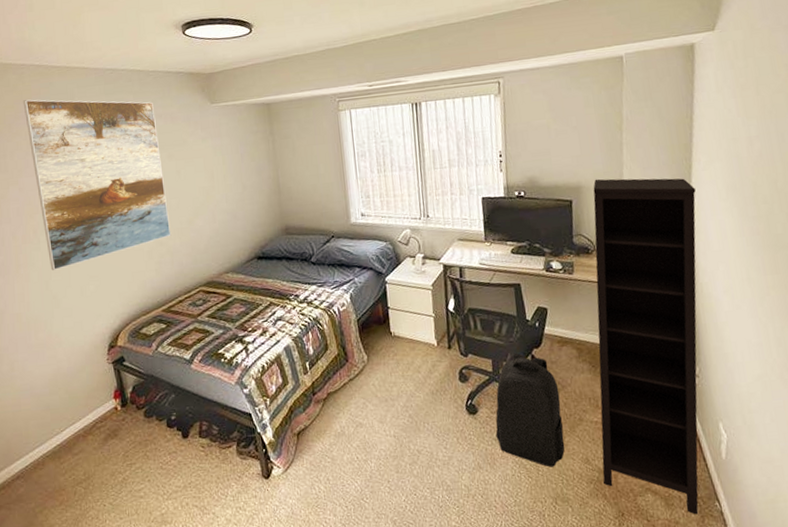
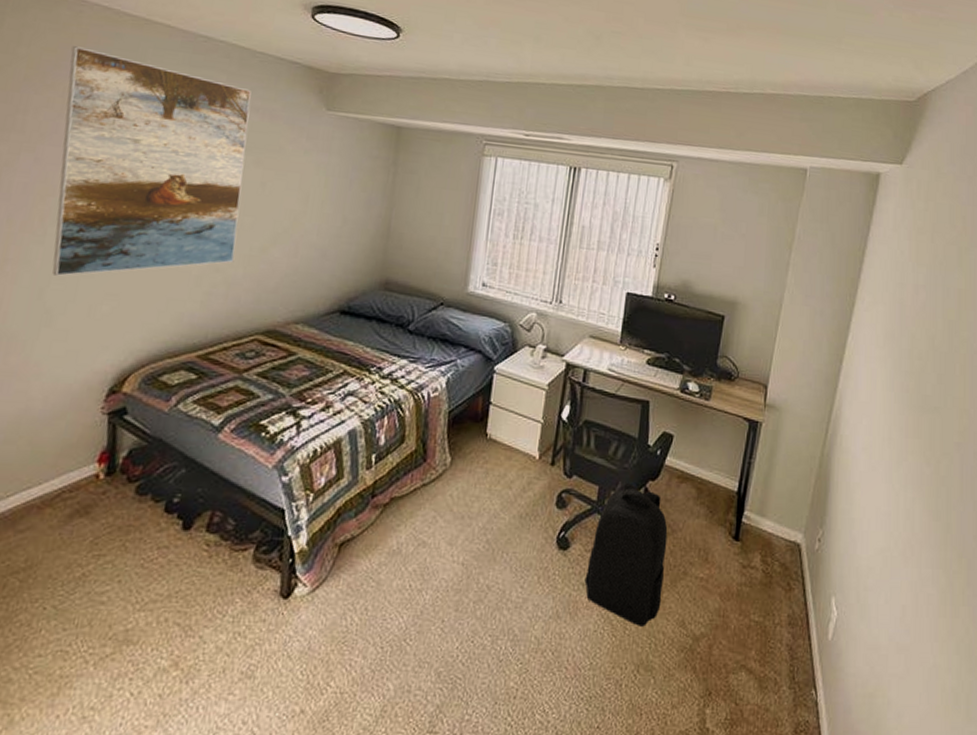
bookcase: present [593,178,699,515] -> none [696,297,854,703]

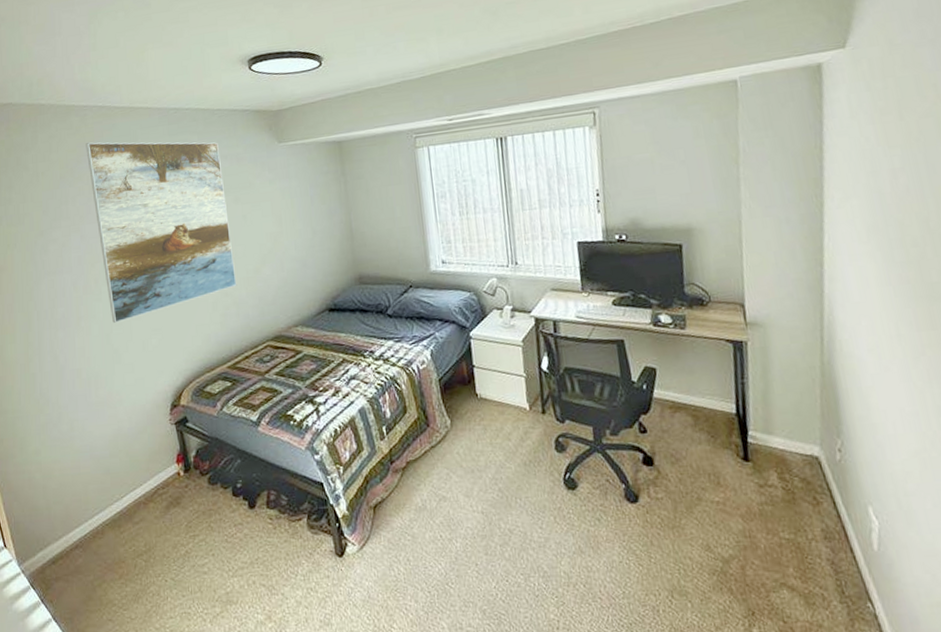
backpack: present [584,482,668,627] -> none [598,419,681,554]

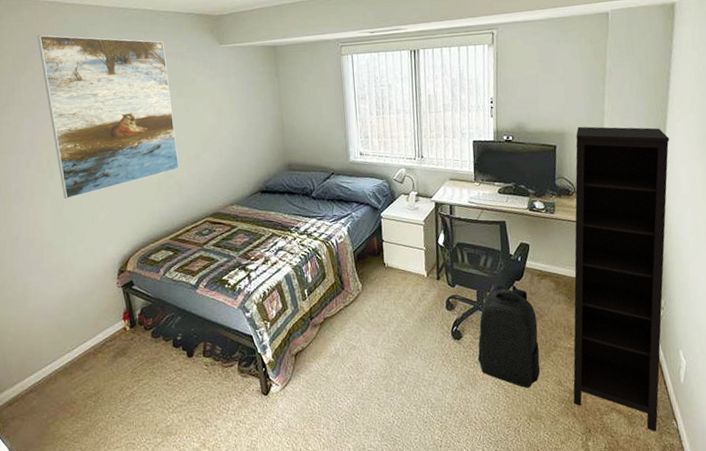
backpack: none [598,419,681,554] -> present [478,284,540,388]
bookcase: none [706,218,847,617] -> present [573,126,669,432]

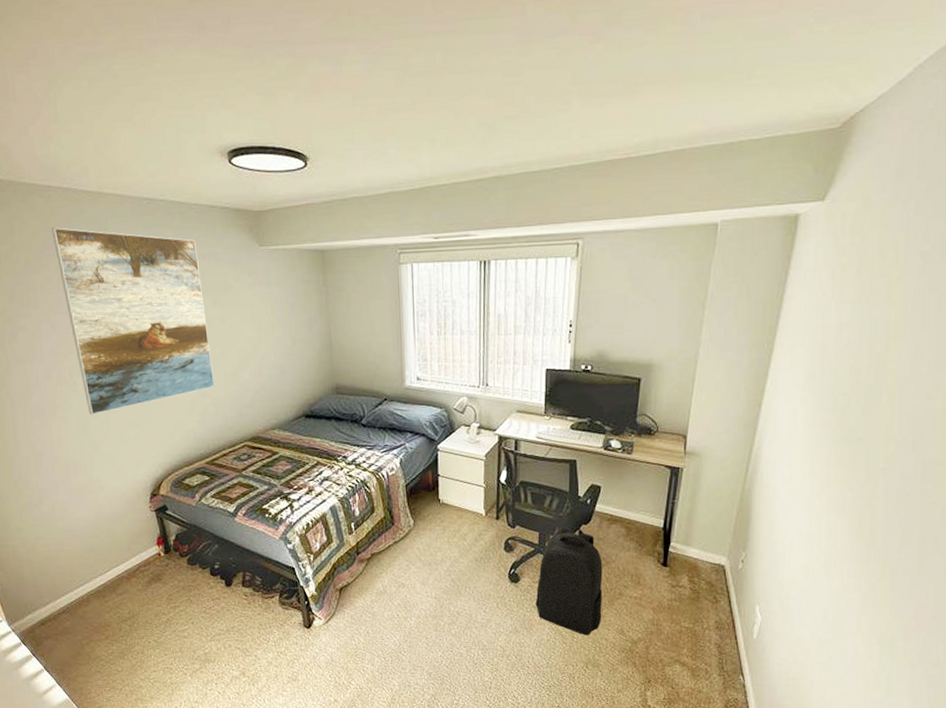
bookcase: present [573,126,669,432] -> none [635,357,773,686]

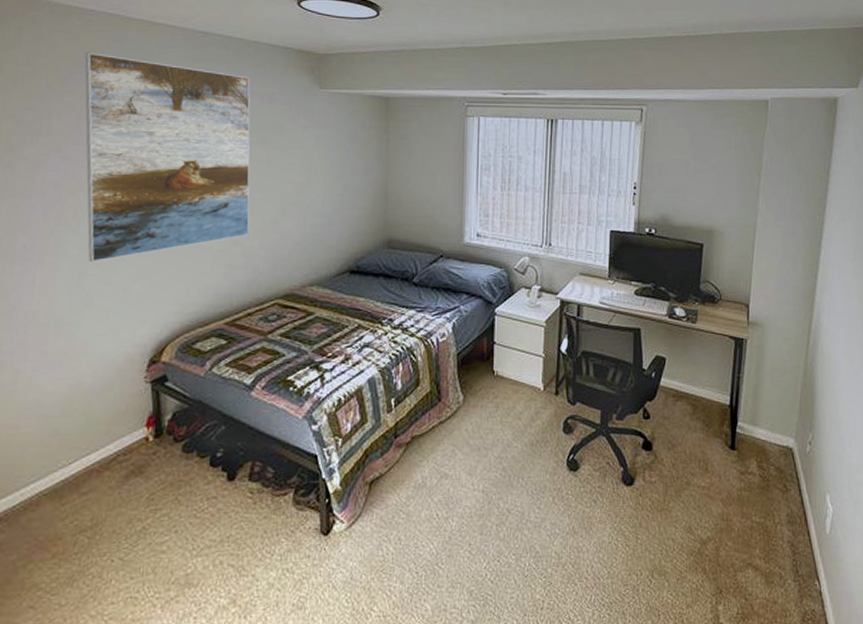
backpack: present [535,527,603,635] -> none [596,404,669,535]

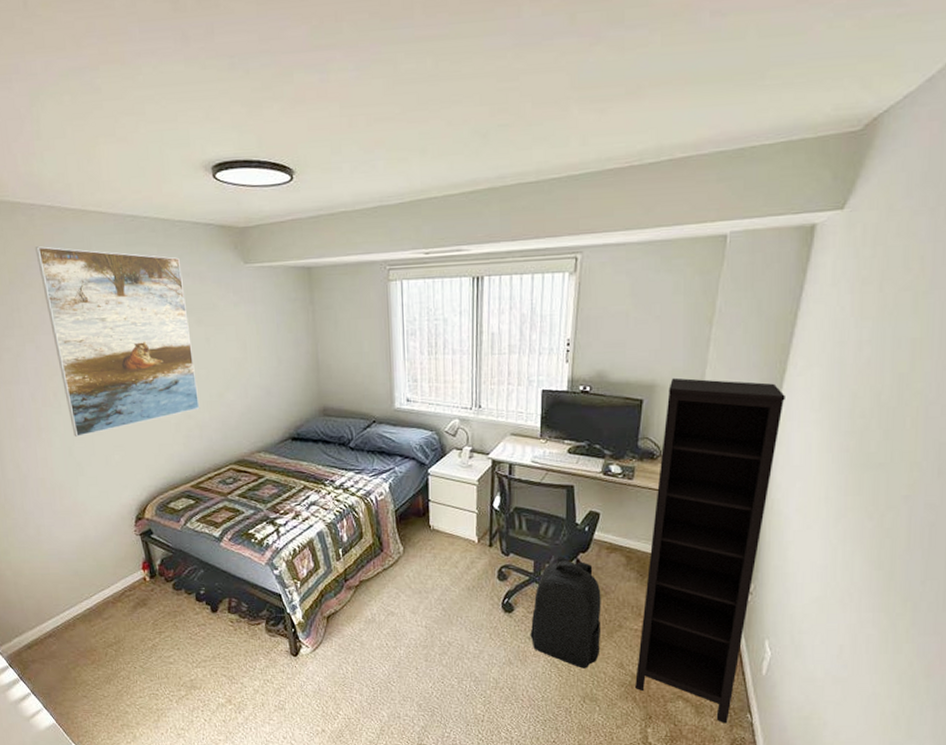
backpack: none [596,404,669,535] -> present [530,555,601,668]
bookcase: none [704,224,826,594] -> present [635,377,785,724]

